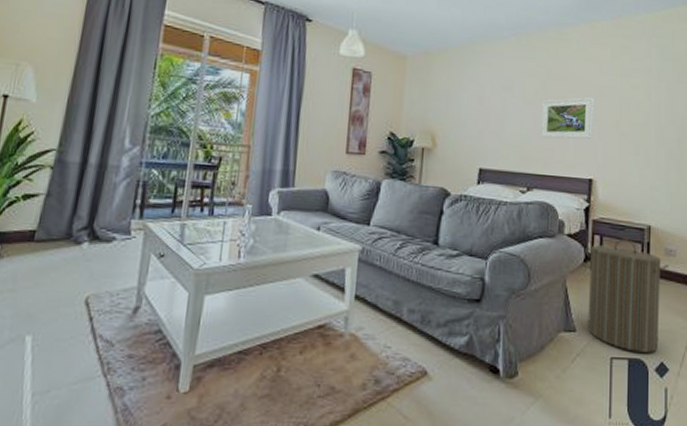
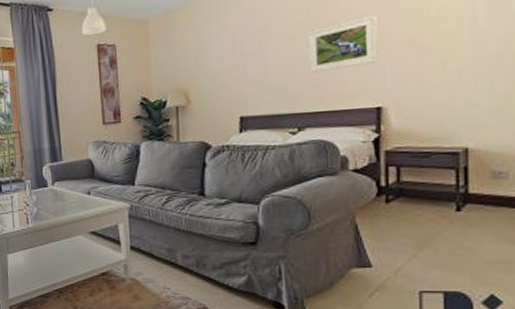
laundry hamper: present [584,238,669,353] -> none [376,166,497,285]

